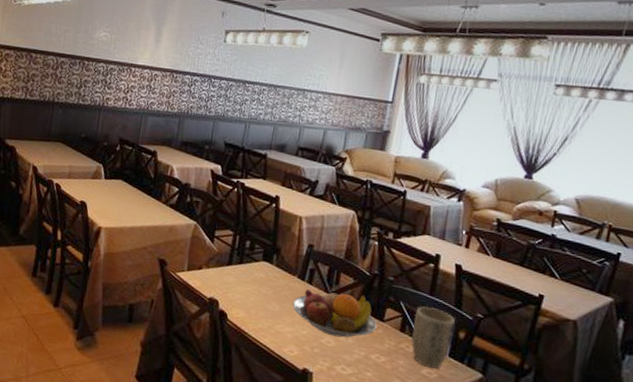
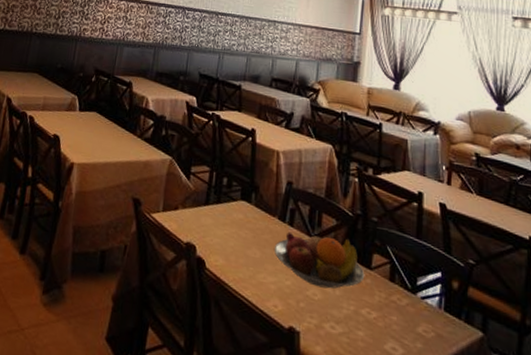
plant pot: present [410,306,456,369] -> none [402,251,447,327]

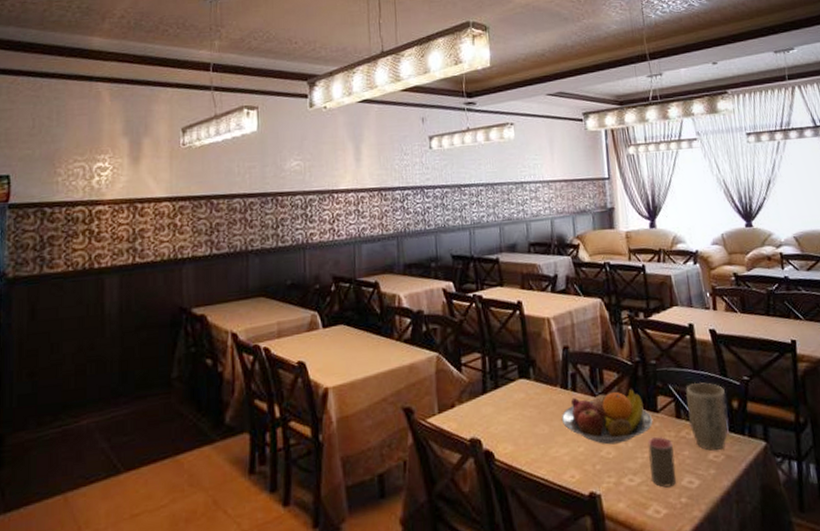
cup: none [353,292,381,347] -> present [647,436,677,488]
plant pot: none [402,251,447,327] -> present [685,381,729,451]

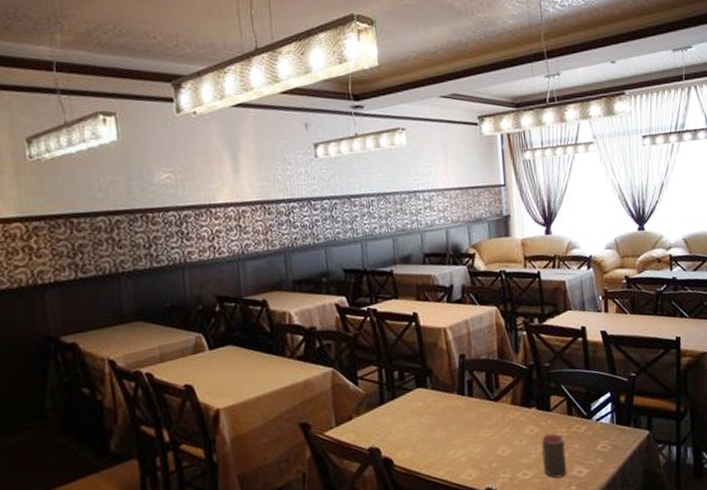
fruit bowl: present [561,388,653,445] -> none [458,390,546,444]
plant pot: present [685,381,729,451] -> none [576,380,616,443]

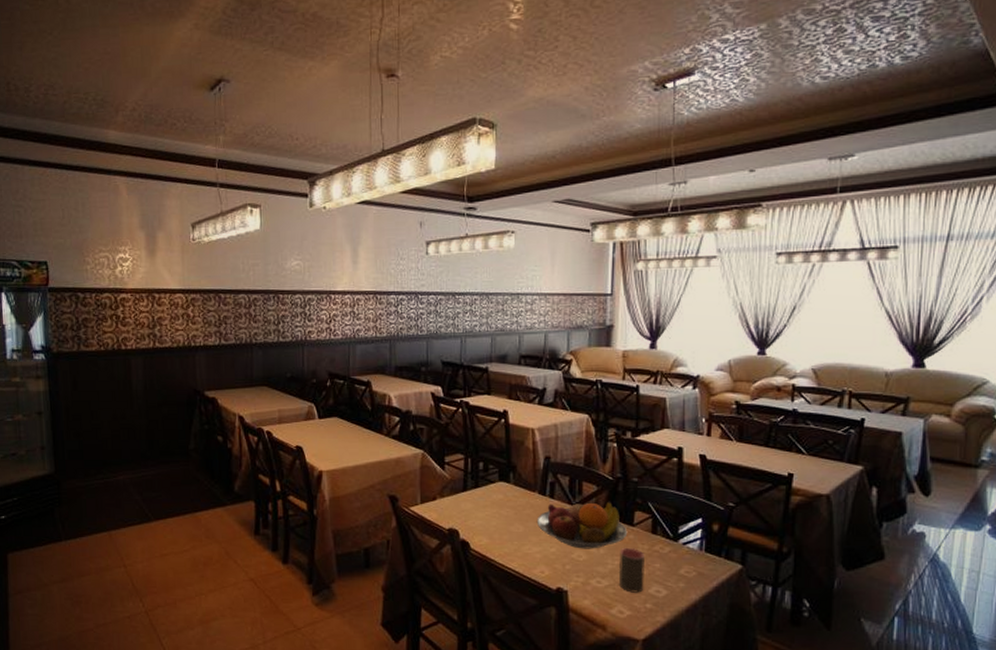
fruit bowl: none [458,390,546,444] -> present [536,501,628,549]

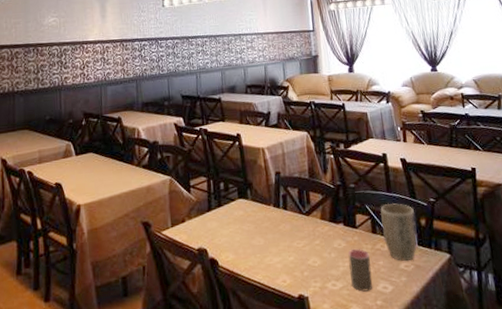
fruit bowl: present [536,501,628,549] -> none [274,207,353,255]
plant pot: none [664,503,708,568] -> present [380,202,418,262]

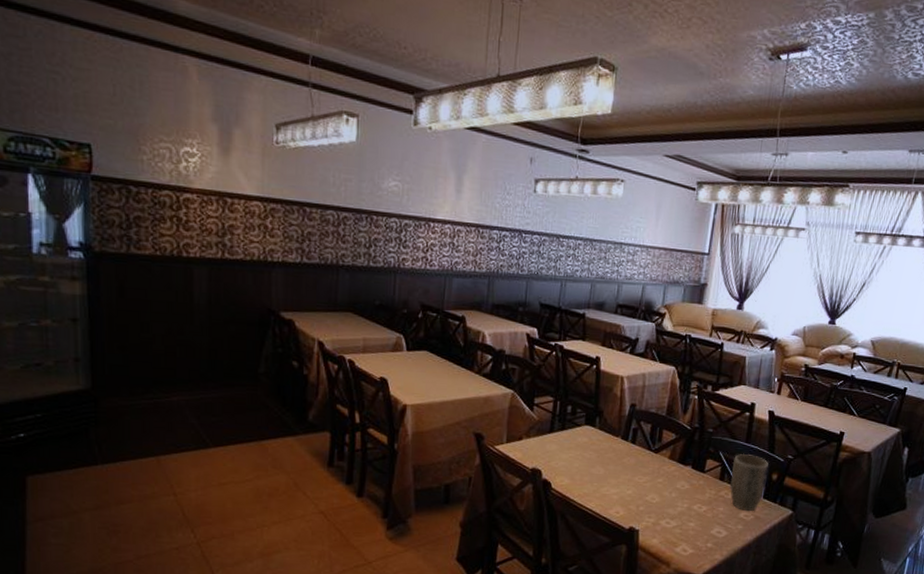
cup: present [348,248,373,292] -> none [686,492,711,533]

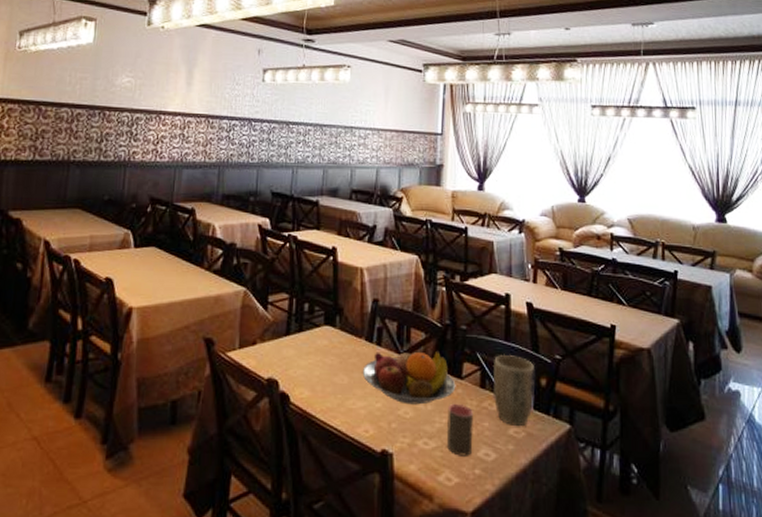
fruit bowl: none [616,448,699,493] -> present [362,350,456,405]
cup: none [686,492,711,533] -> present [446,403,473,456]

